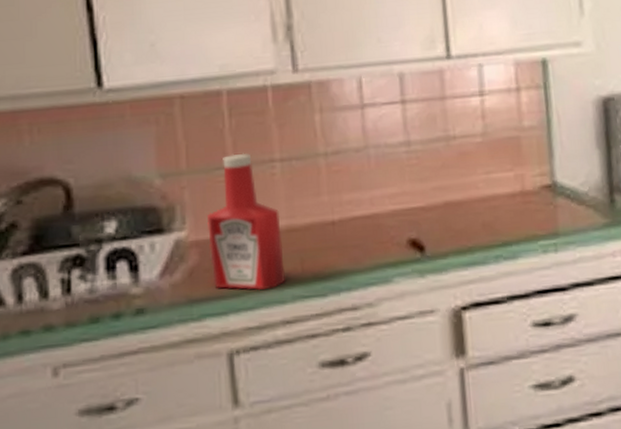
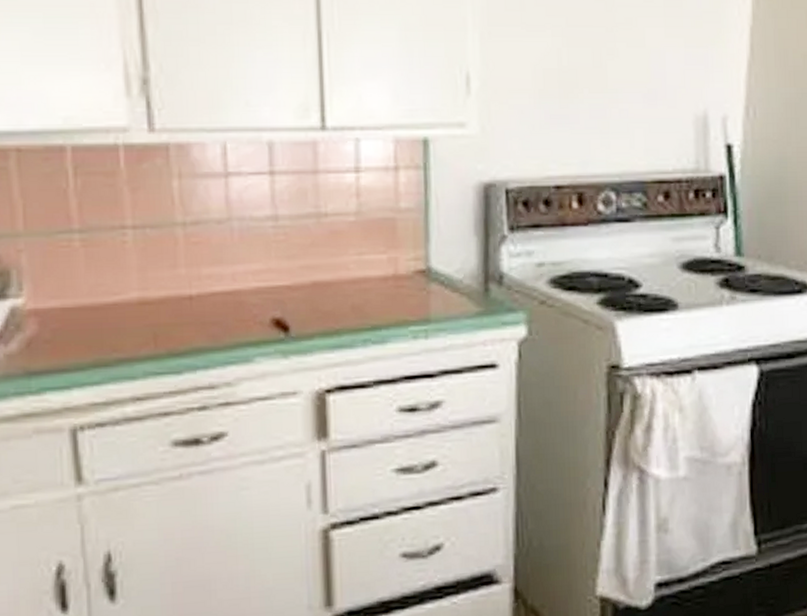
ketchup bottle: present [207,153,286,291] -> none [48,217,137,365]

